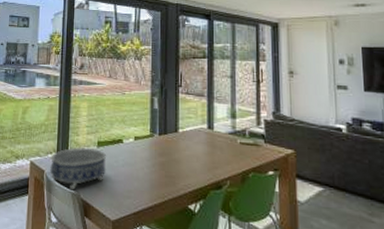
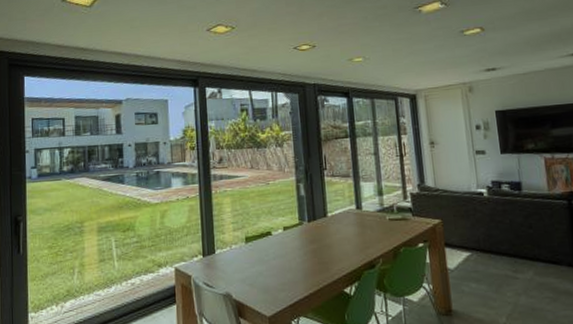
decorative bowl: present [50,147,107,191] -> none [197,245,257,292]

